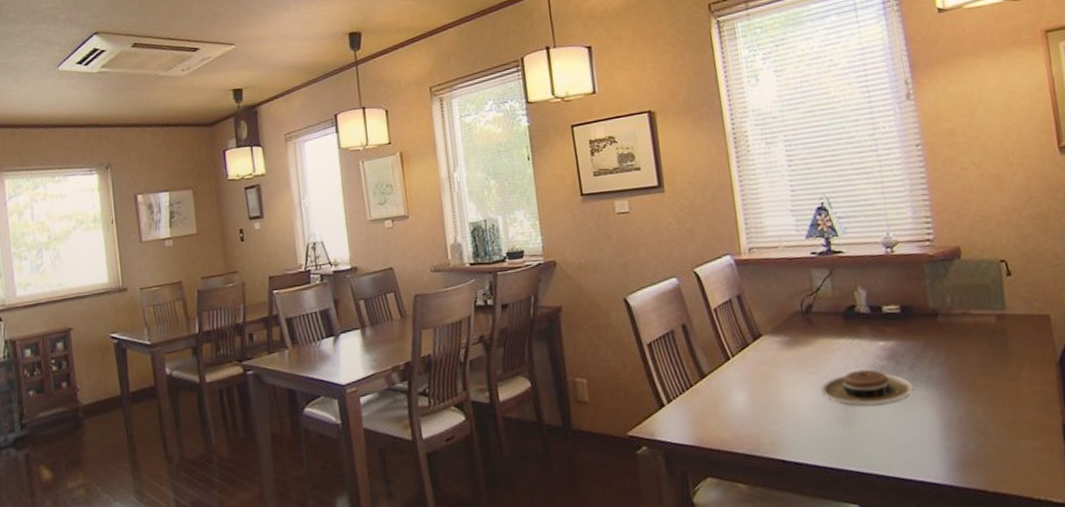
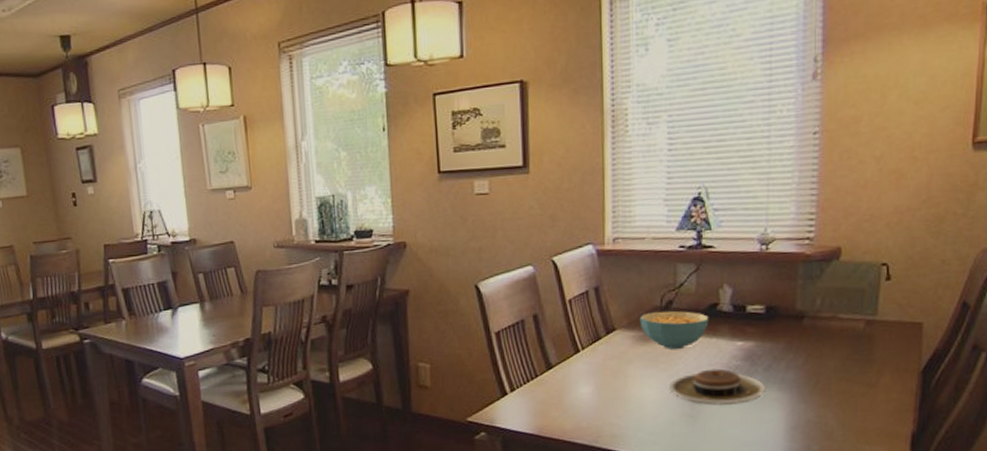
cereal bowl: none [783,314,849,353] -> present [639,310,709,349]

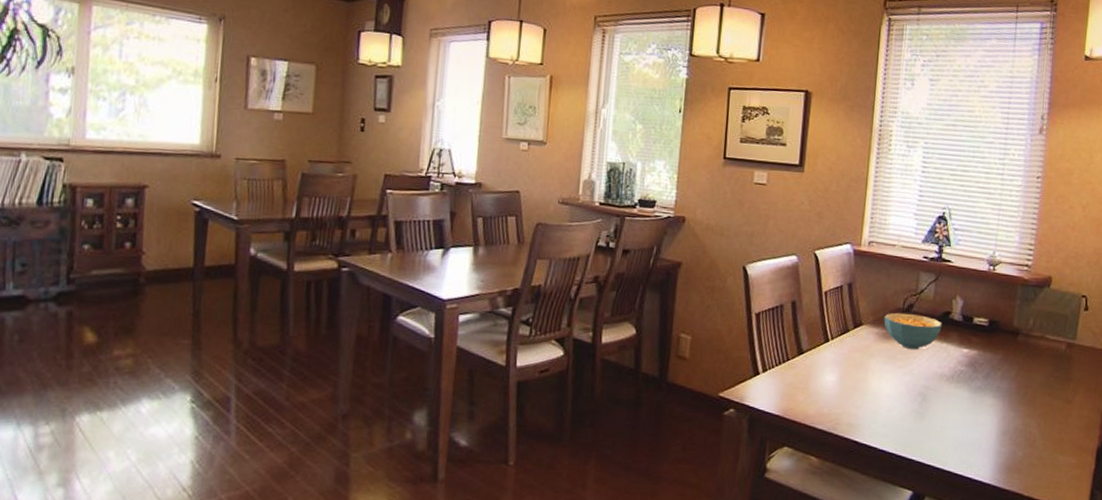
plate: present [669,368,766,406] -> none [903,371,984,407]

